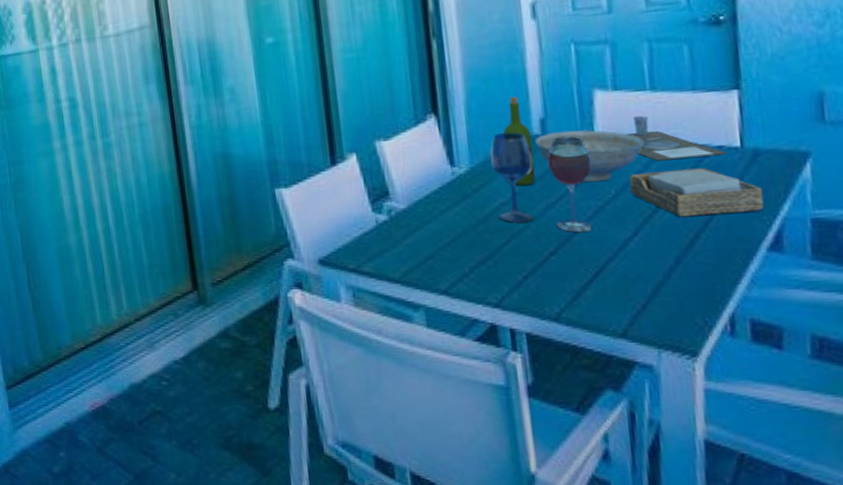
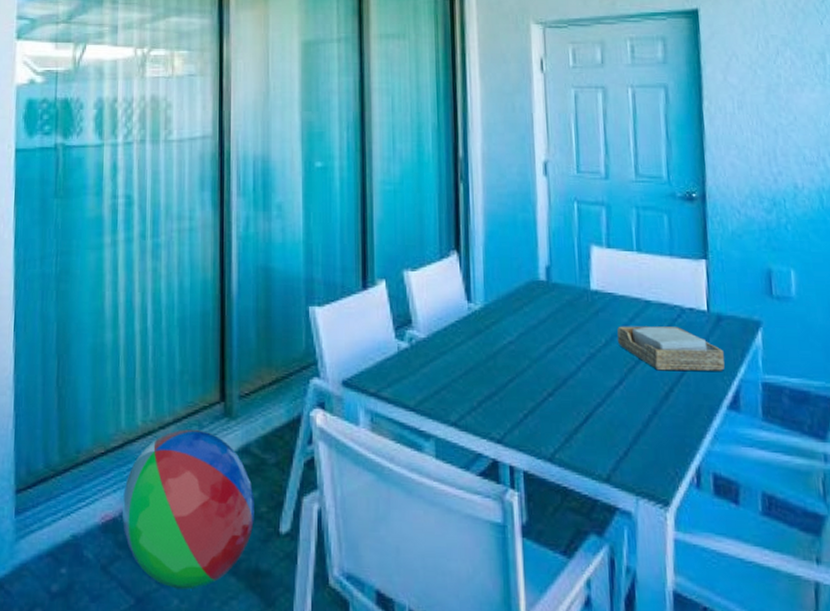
beach ball: none [108,318,242,465] -> present [122,429,256,590]
wineglass: present [490,132,533,223] -> none [502,276,537,362]
wine bottle: present [502,96,536,186] -> none [514,243,540,328]
decorative bowl: present [535,130,644,183] -> none [541,280,630,331]
wineglass: present [547,136,592,233] -> none [550,285,587,377]
place setting: present [628,115,727,161] -> none [617,273,697,317]

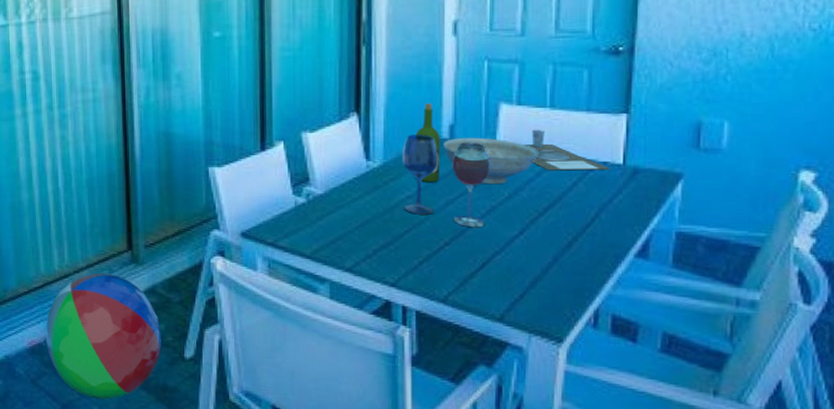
wineglass: none [502,276,537,362] -> present [401,135,438,215]
wine bottle: none [514,243,540,328] -> present [415,103,440,183]
decorative bowl: none [541,280,630,331] -> present [443,137,539,185]
wineglass: none [550,285,587,377] -> present [452,142,490,228]
place setting: none [617,273,697,317] -> present [525,129,611,171]
napkin holder: present [617,326,725,371] -> none [521,180,638,222]

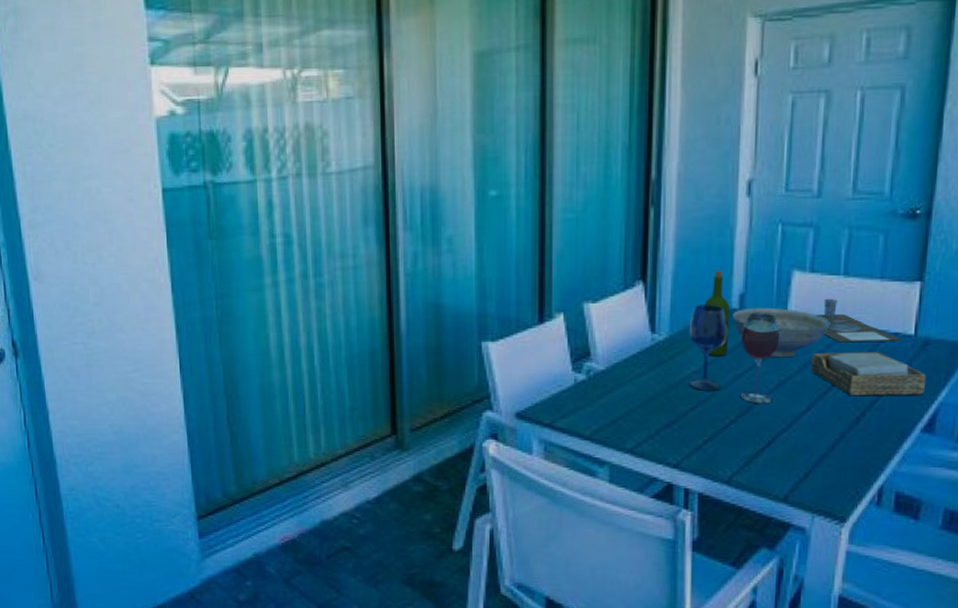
beach ball: present [45,273,162,400] -> none [299,460,429,598]
napkin holder: none [521,180,638,222] -> present [810,352,927,396]

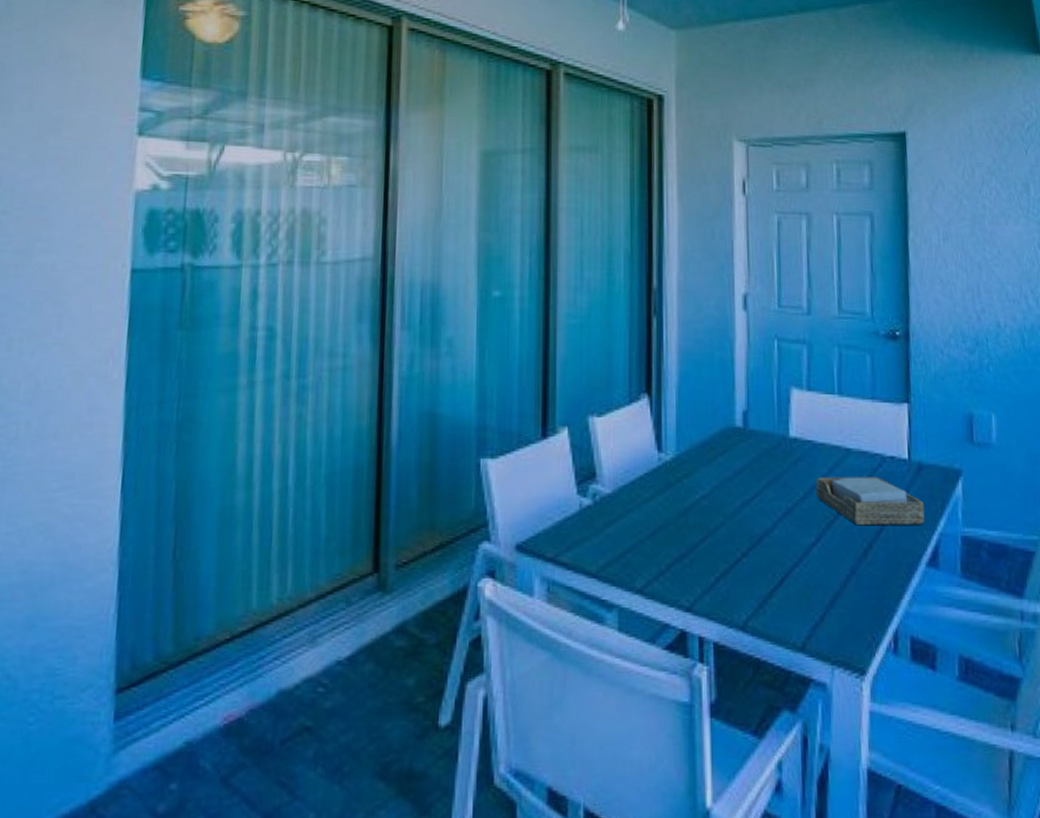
wineglass: present [688,305,727,391] -> none [695,422,732,519]
wine bottle: present [702,270,730,357] -> none [709,385,735,480]
decorative bowl: present [732,307,830,358] -> none [737,426,830,482]
wineglass: present [740,313,781,404] -> none [746,432,785,535]
place setting: present [817,298,902,343] -> none [817,418,898,466]

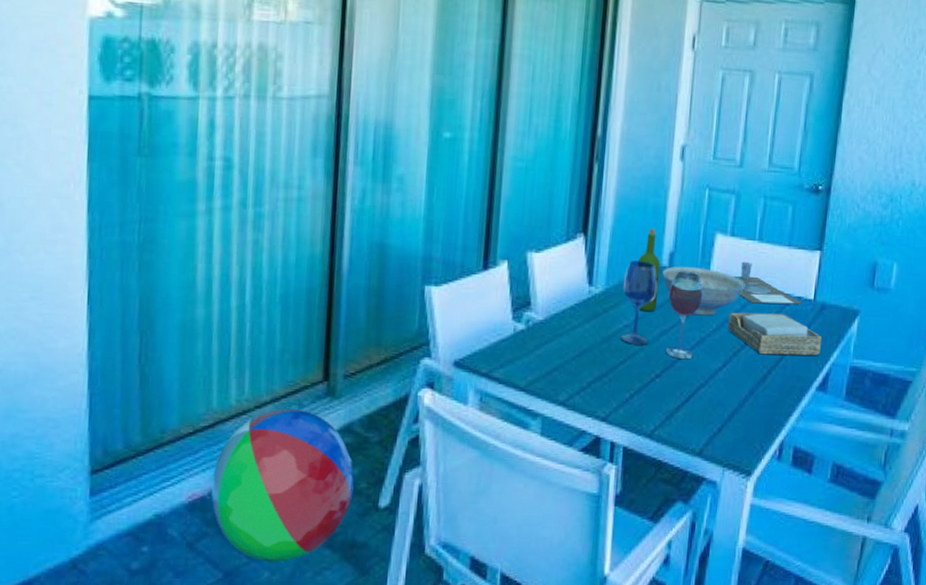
beach ball: none [249,606,411,800] -> present [211,408,355,562]
wineglass: none [695,422,732,519] -> present [620,261,657,345]
wine bottle: none [709,385,735,480] -> present [634,228,661,312]
decorative bowl: none [737,426,830,482] -> present [662,266,745,316]
wineglass: none [746,432,785,535] -> present [665,271,703,360]
place setting: none [817,418,898,466] -> present [735,261,803,305]

